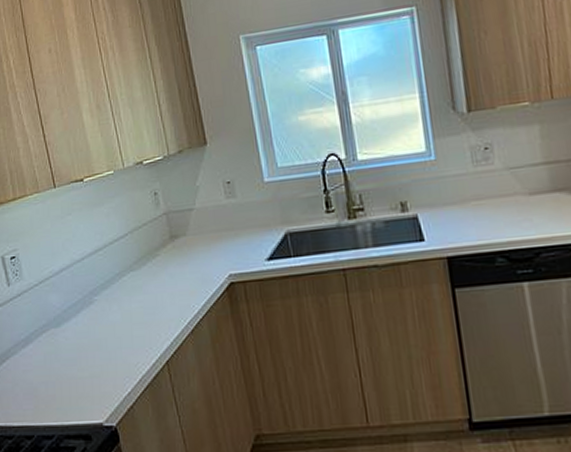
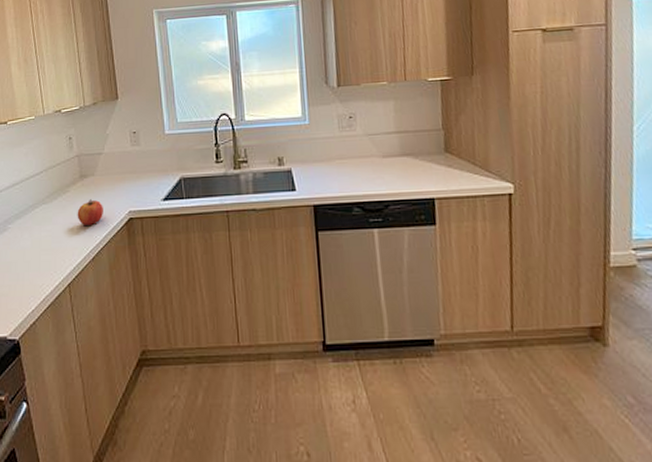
apple: none [170,263,200,293] -> present [77,199,103,225]

